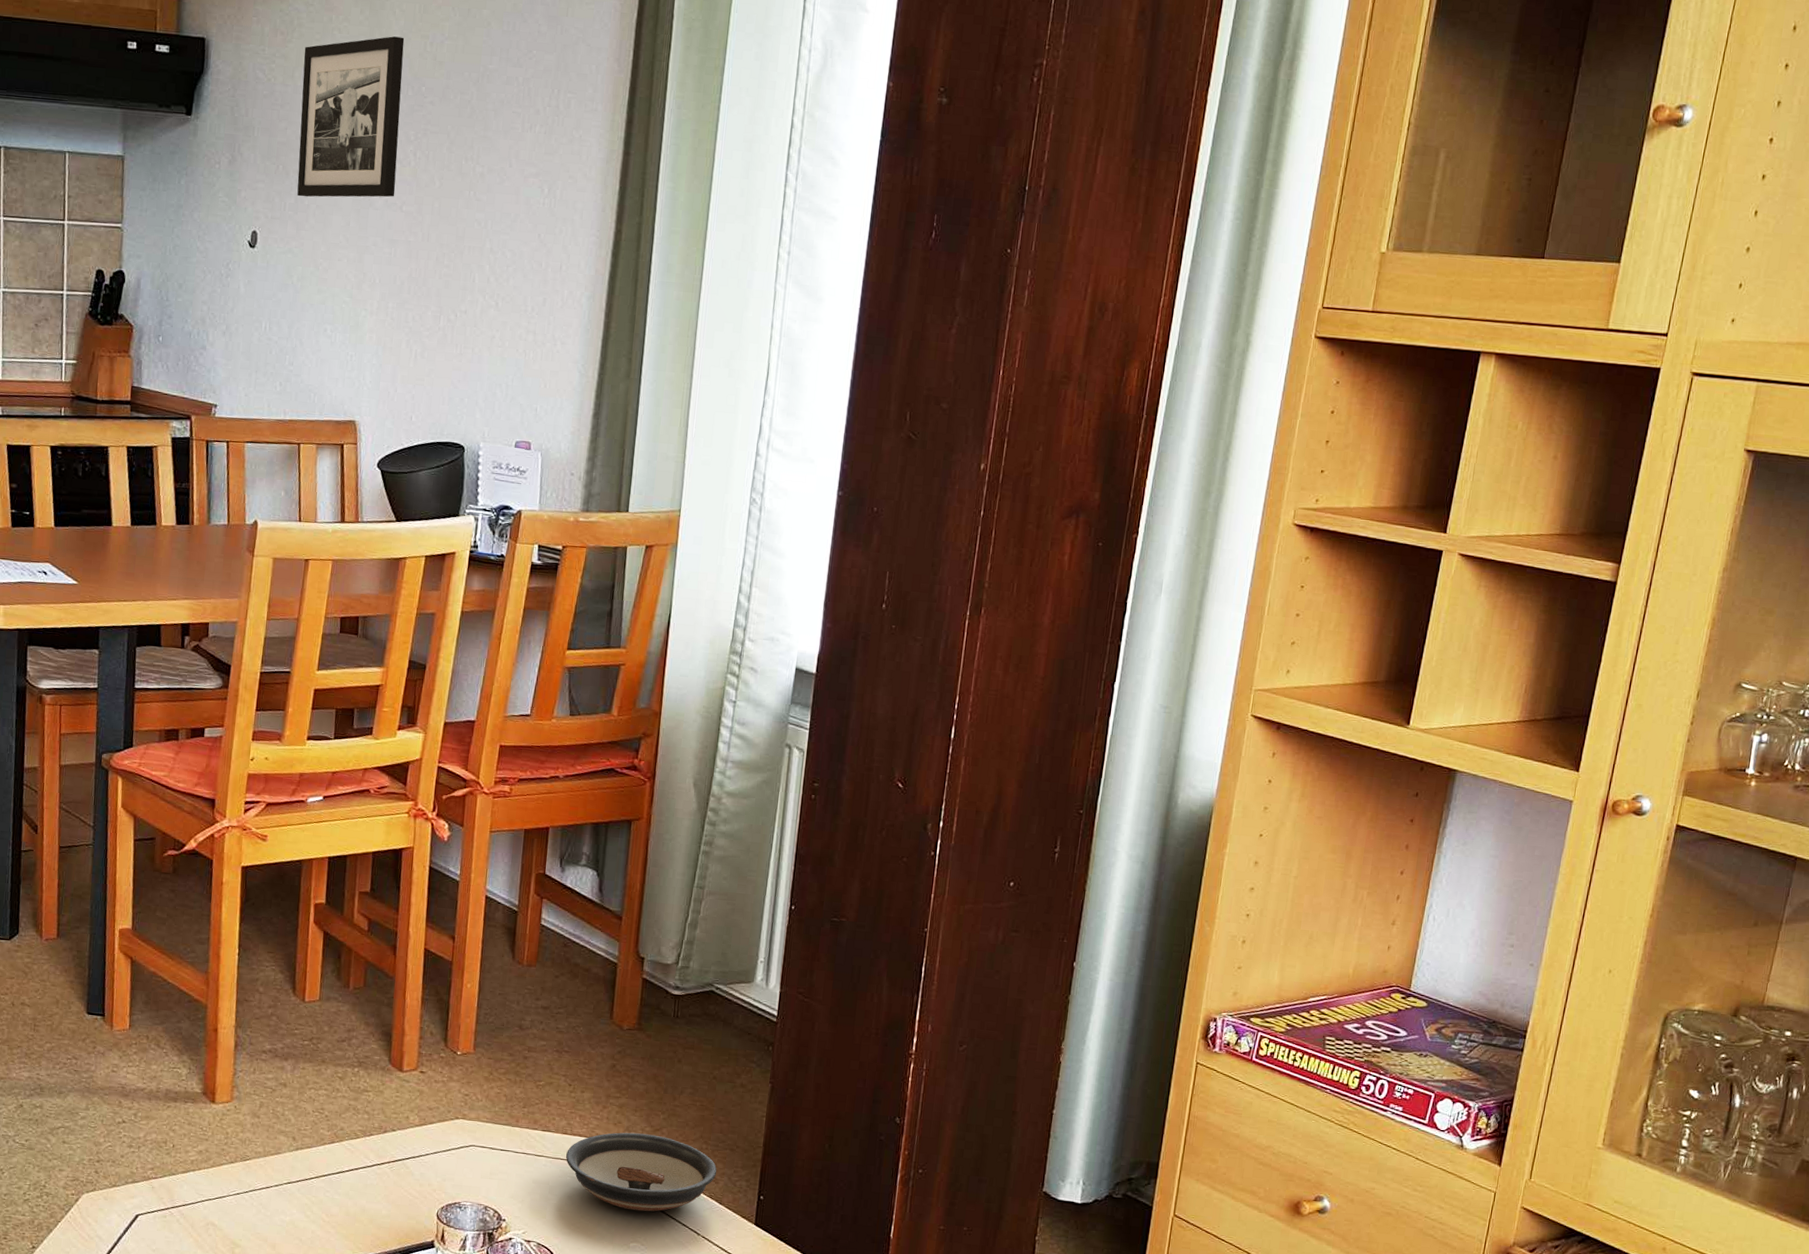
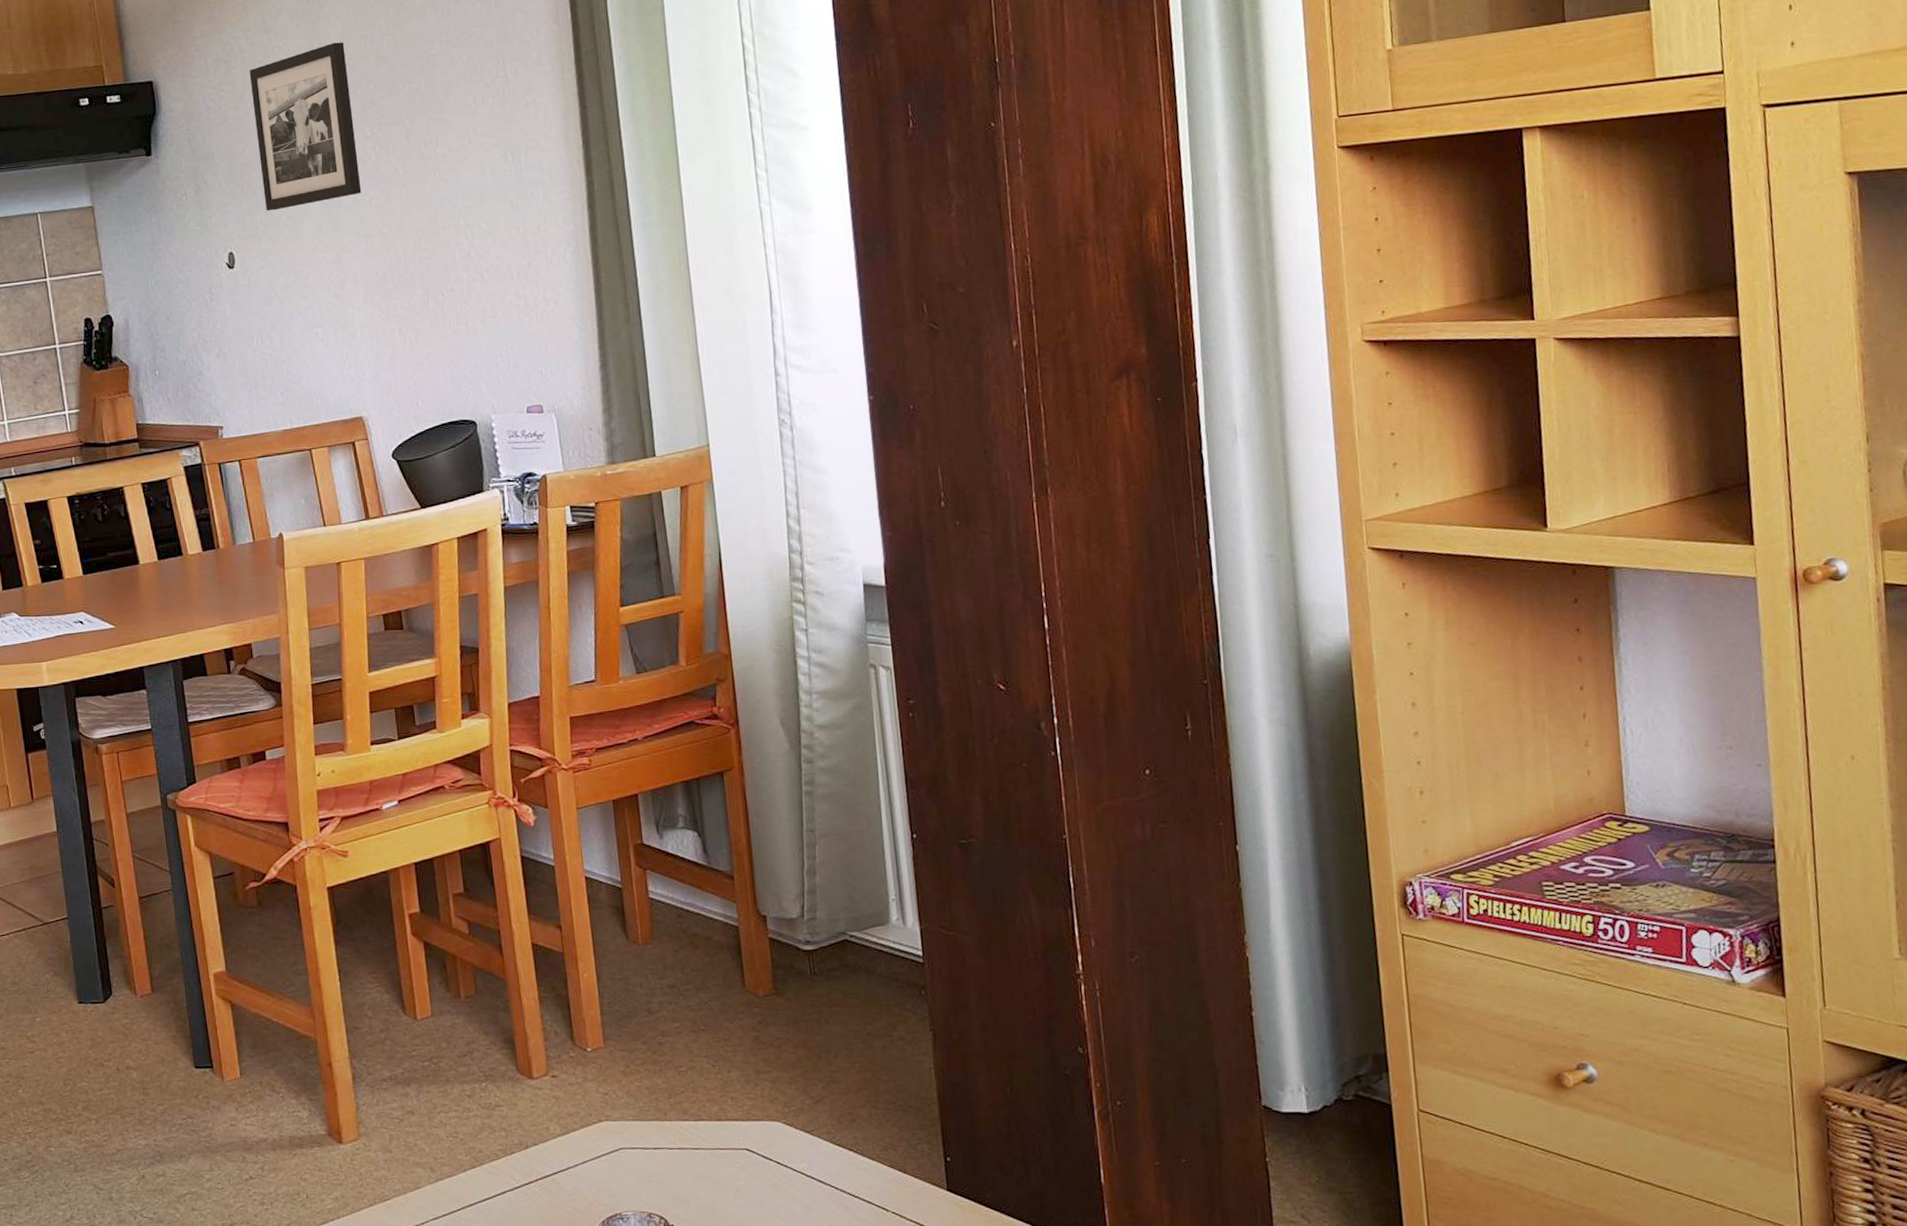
saucer: present [566,1132,717,1212] -> none [725,1107,894,1195]

